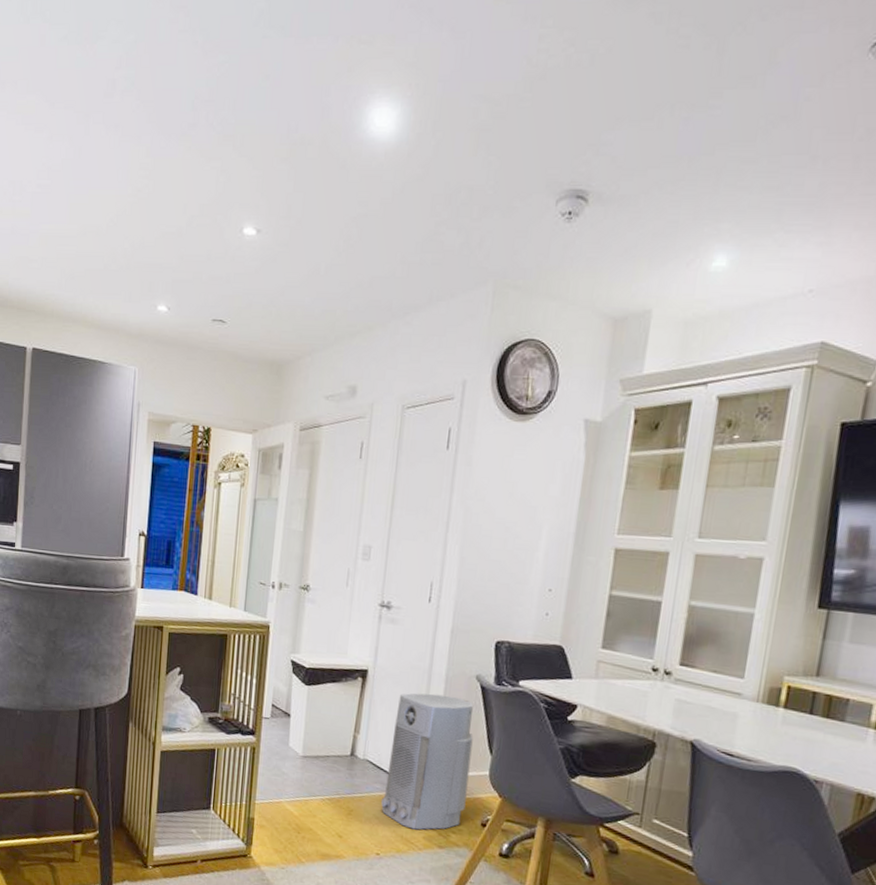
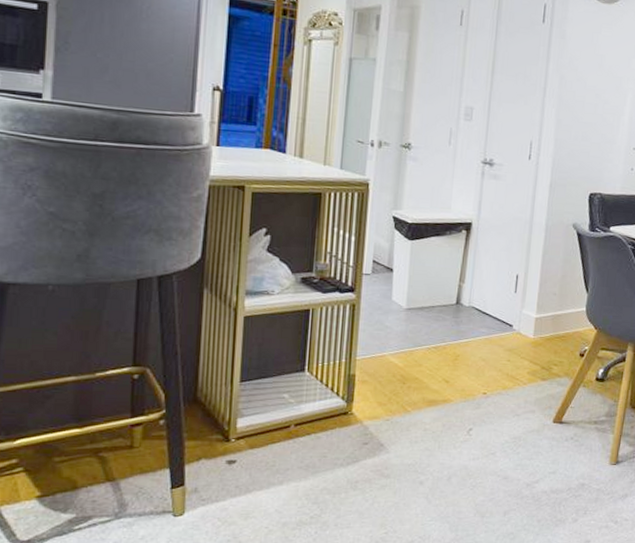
air purifier: present [380,693,473,830] -> none [486,242,571,367]

